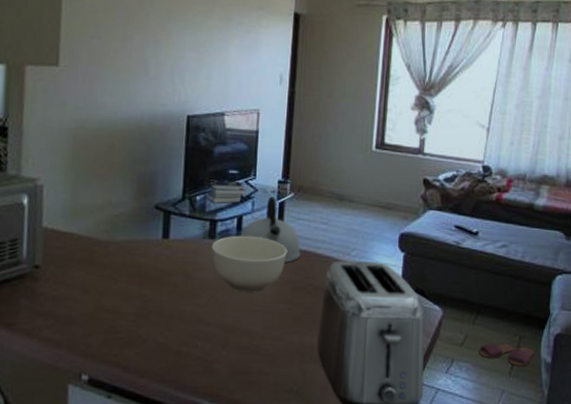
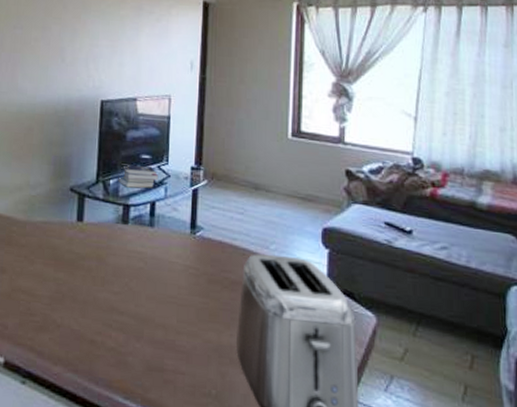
bowl: present [212,235,288,293] -> none [125,221,202,283]
kettle: present [240,196,301,263] -> none [153,183,217,253]
slippers: present [479,342,534,366] -> none [423,359,492,392]

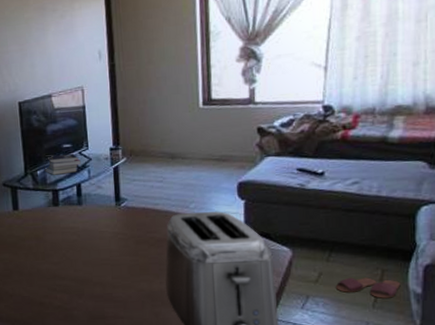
slippers: none [423,359,492,392] -> present [336,277,401,298]

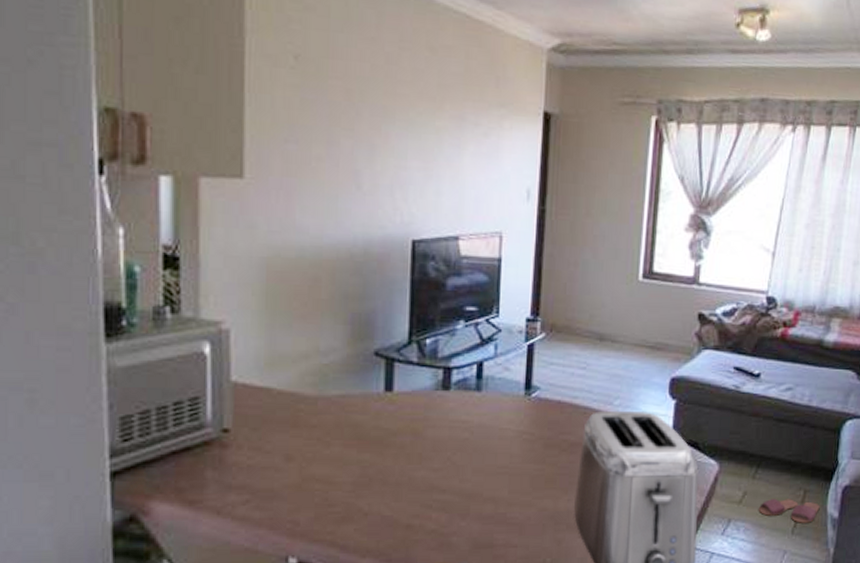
books: present [44,153,81,175] -> none [436,319,488,347]

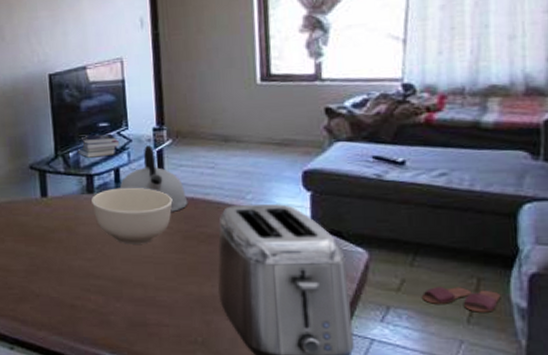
books: none [436,319,488,347] -> present [77,133,120,158]
bowl: none [446,385,538,452] -> present [92,187,173,245]
kettle: none [480,338,555,416] -> present [119,145,188,212]

